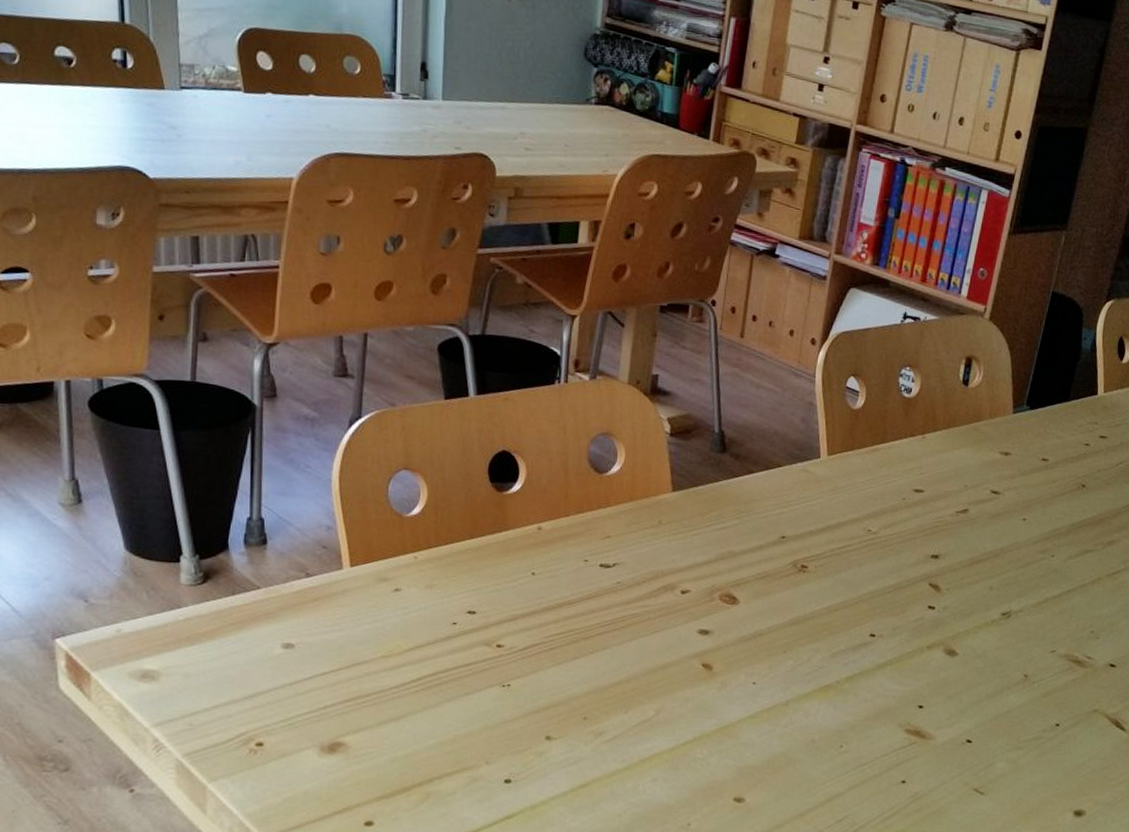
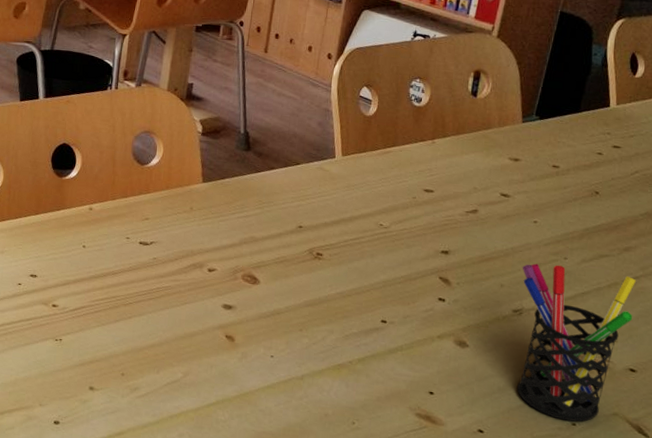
pen holder: none [1004,563,1119,722] -> present [517,263,637,422]

